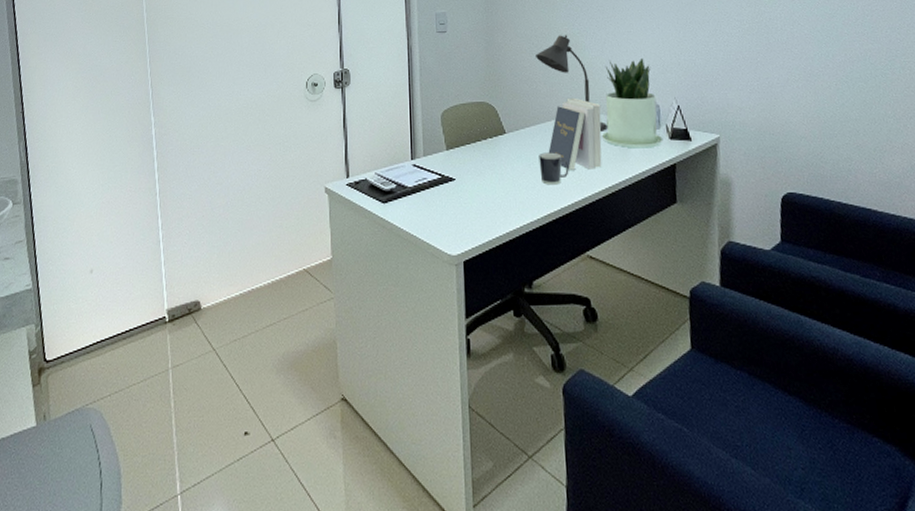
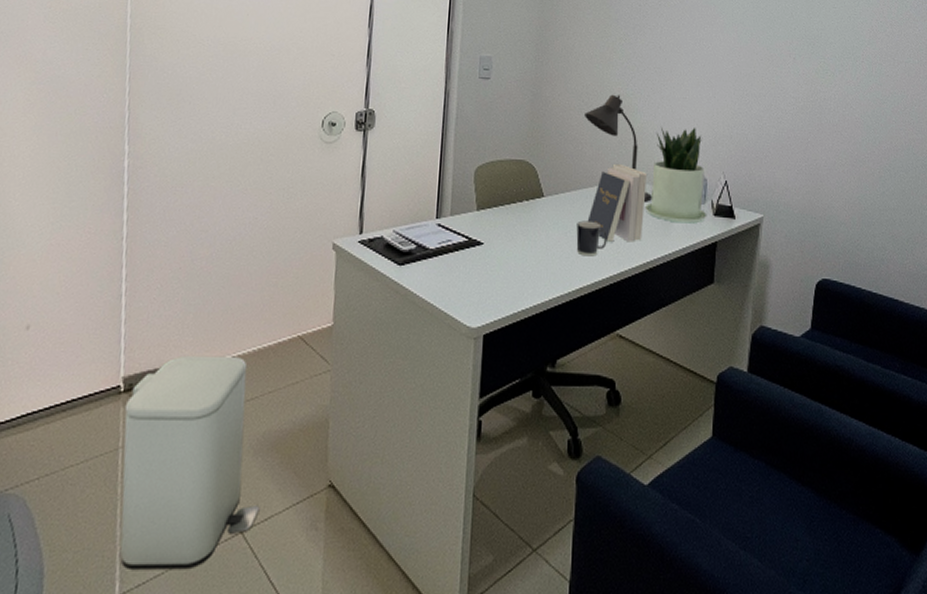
pedal bin: none [170,288,286,472] -> present [119,355,260,571]

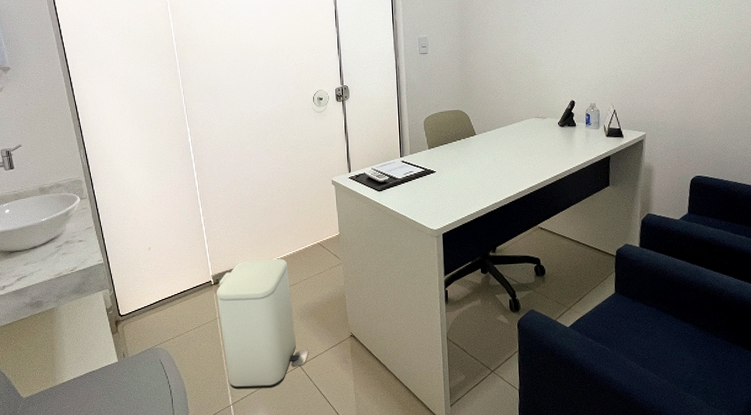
mug: present [576,220,607,256] -> none [502,149,526,174]
desk lamp: present [585,94,652,202] -> none [501,54,557,132]
books: present [587,163,648,243] -> none [510,105,553,163]
planter: present [644,128,707,224] -> none [552,73,601,145]

